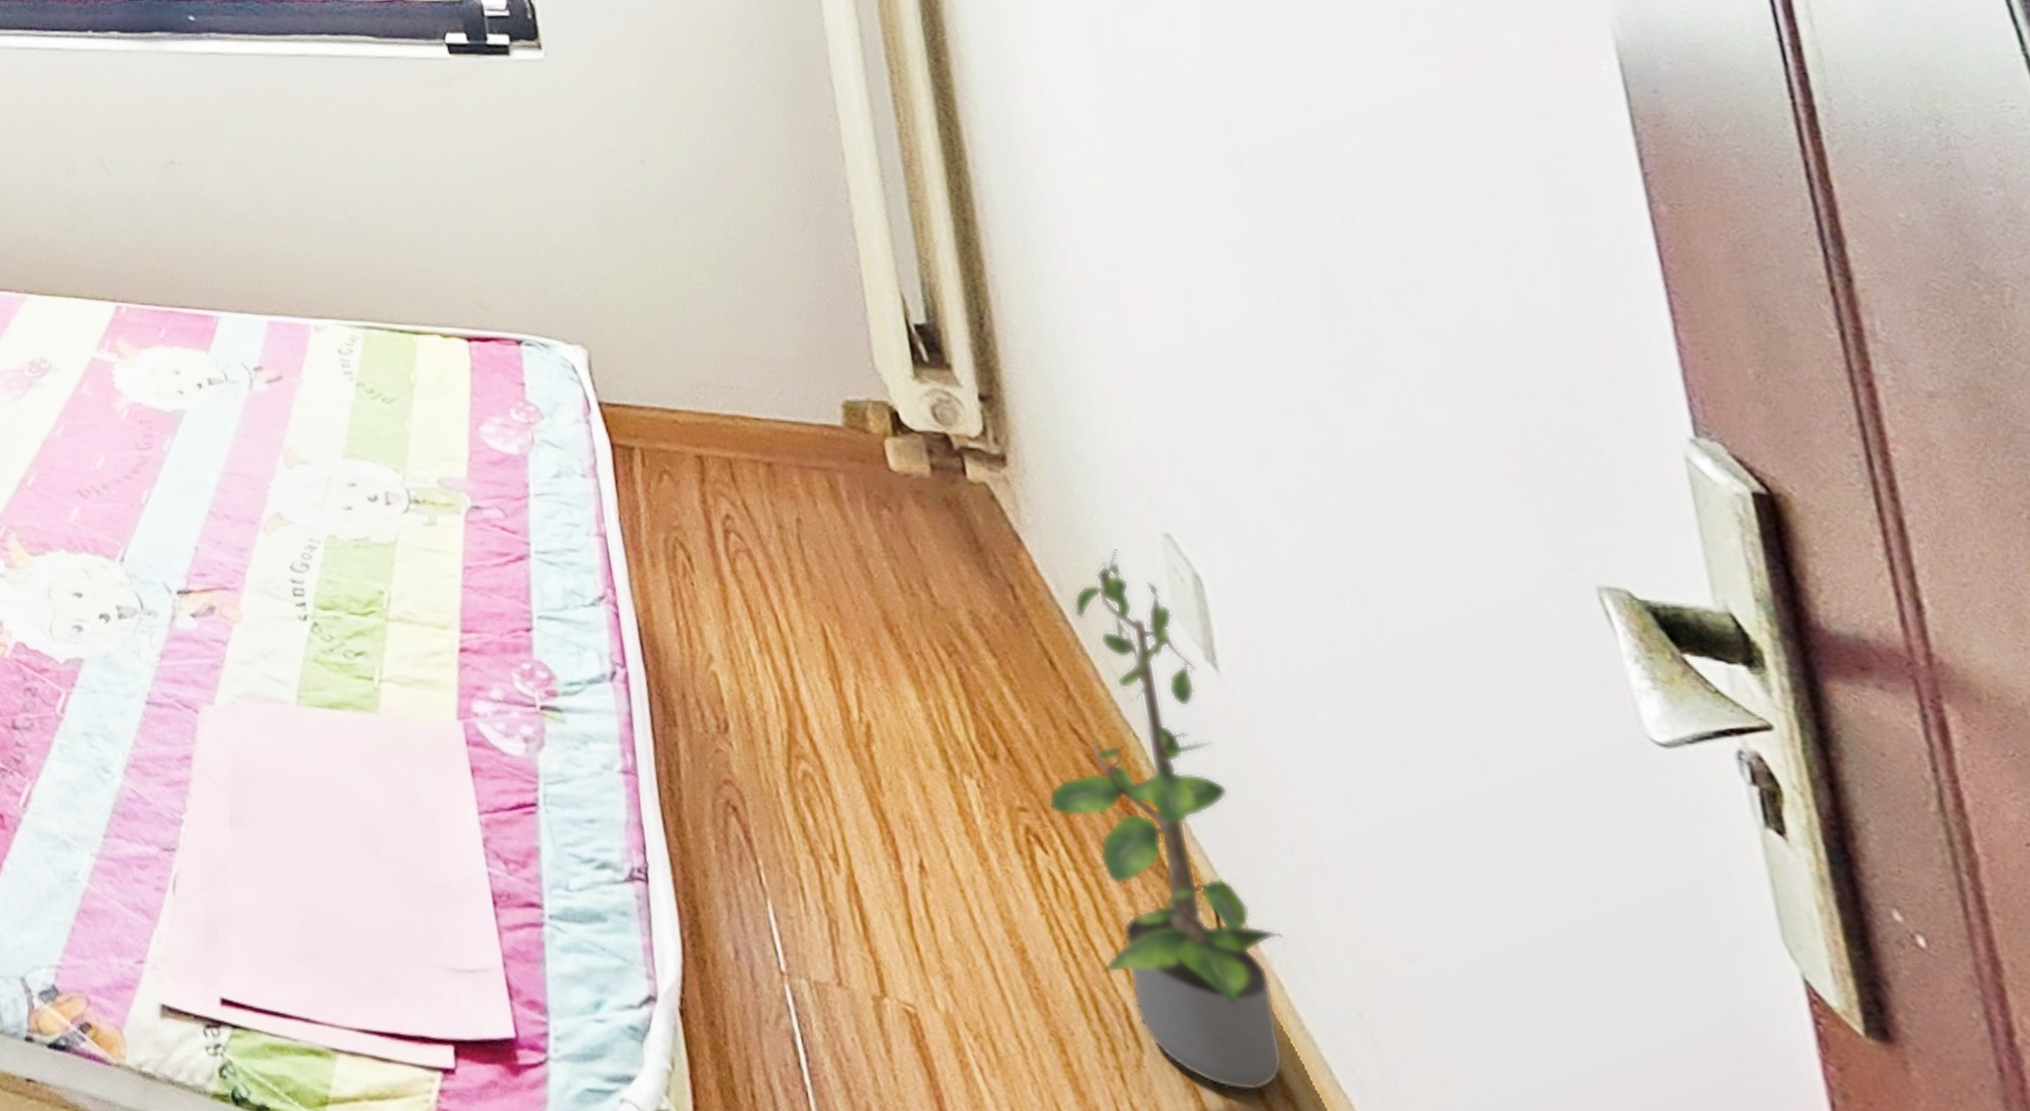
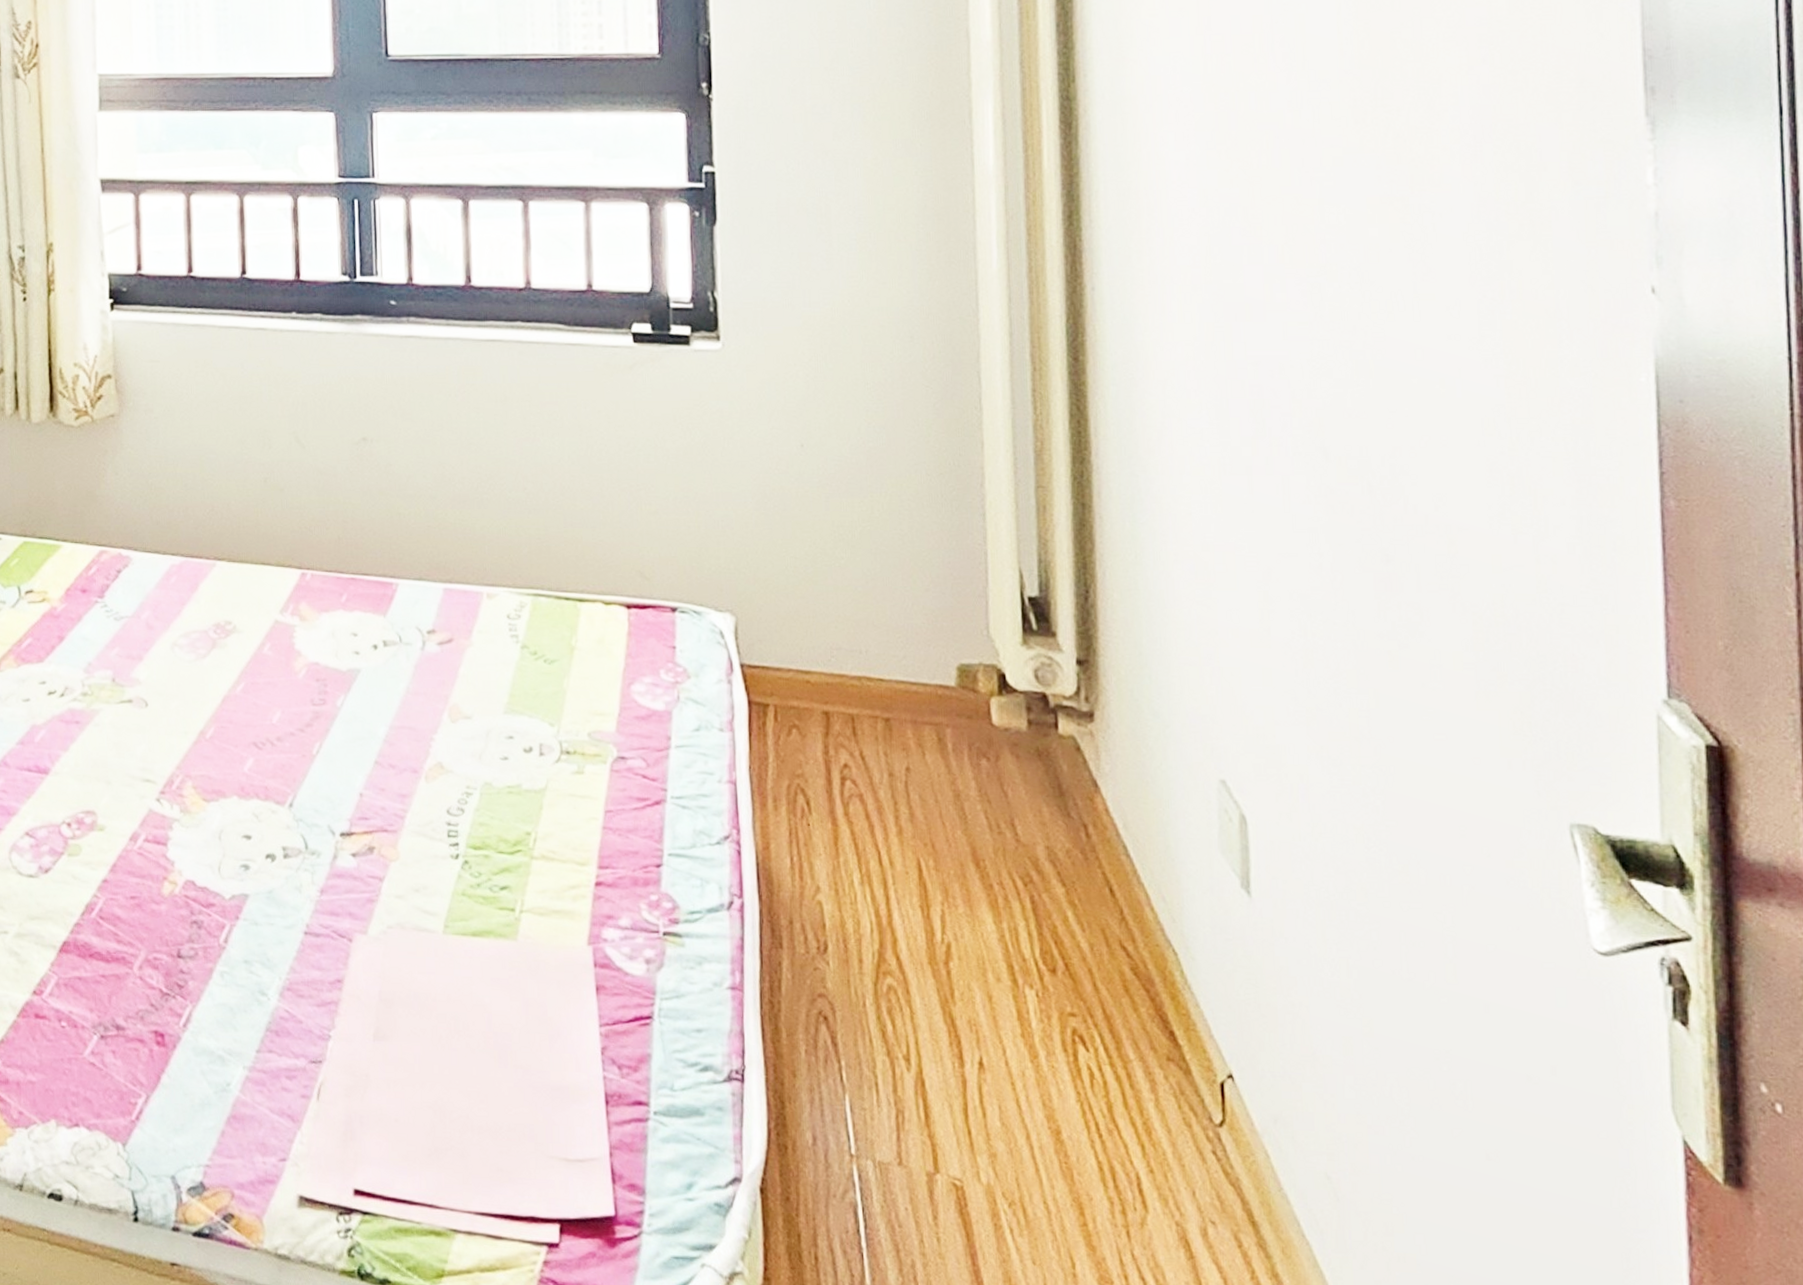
potted plant: present [1048,549,1285,1092] -> none [1094,793,1275,1242]

